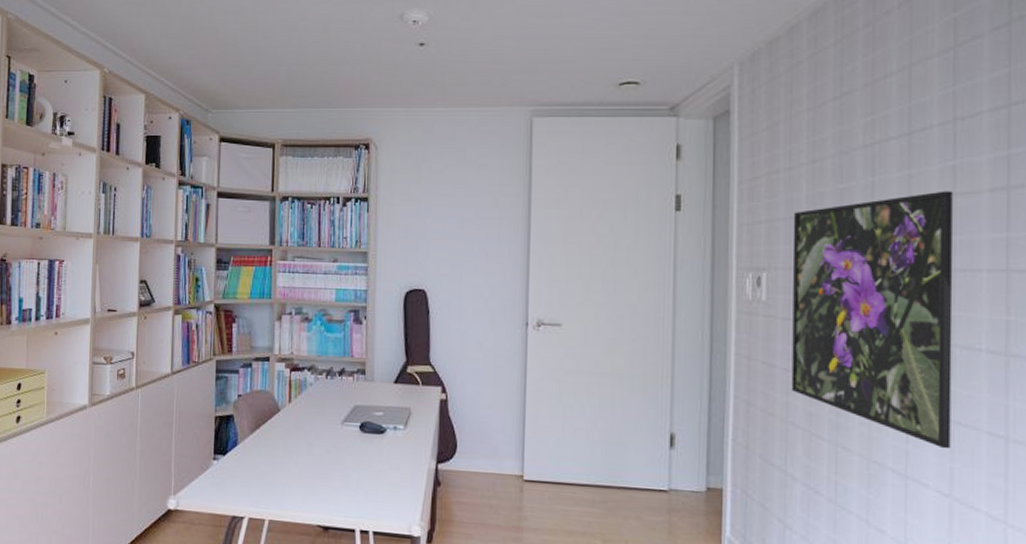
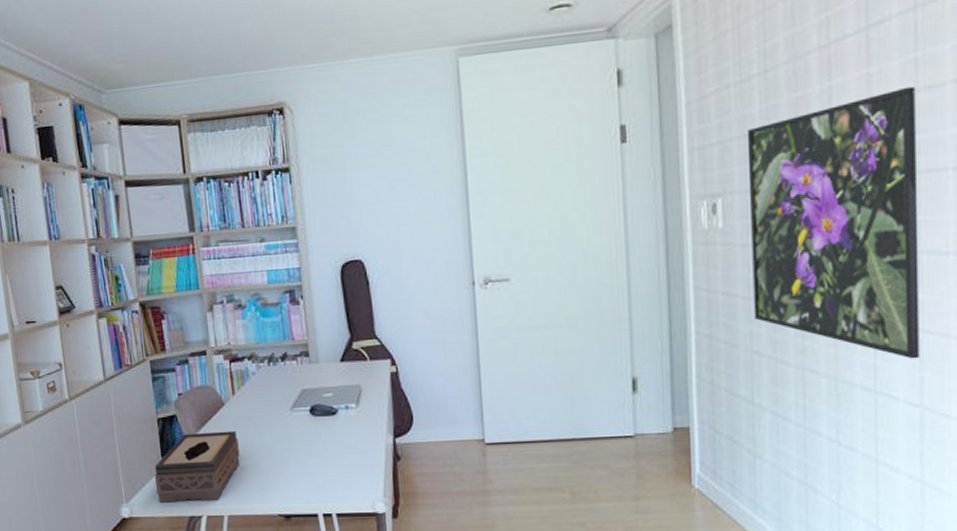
tissue box: none [204,435,288,504] -> present [154,430,240,503]

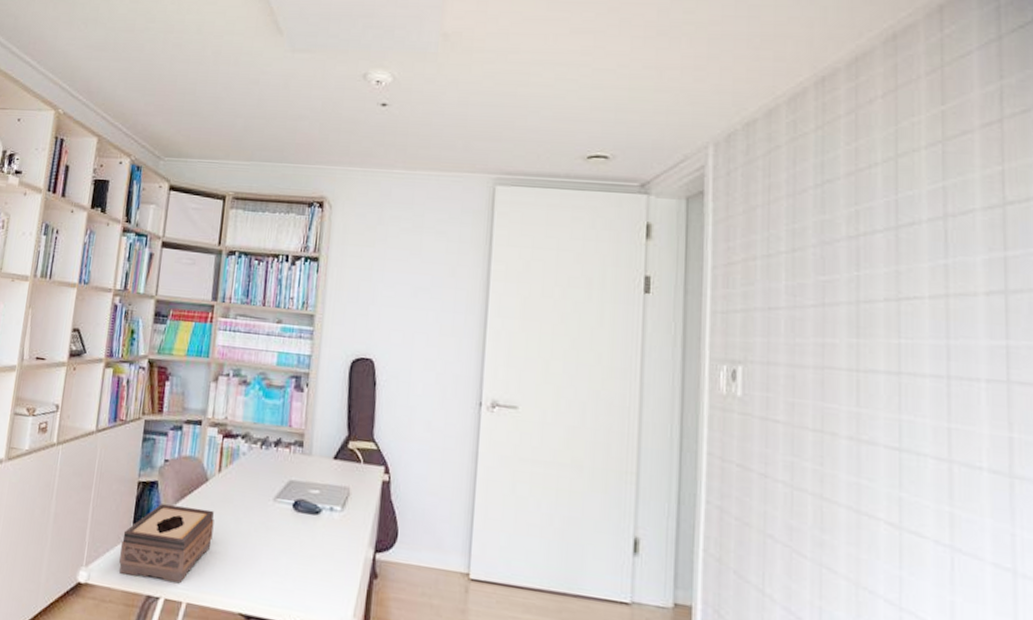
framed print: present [747,86,920,359] -> none [769,290,950,580]

